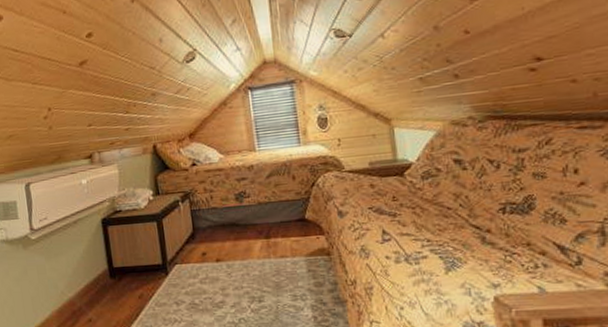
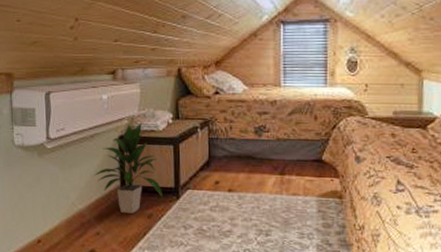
indoor plant: none [80,202,151,296] -> present [93,122,162,213]

